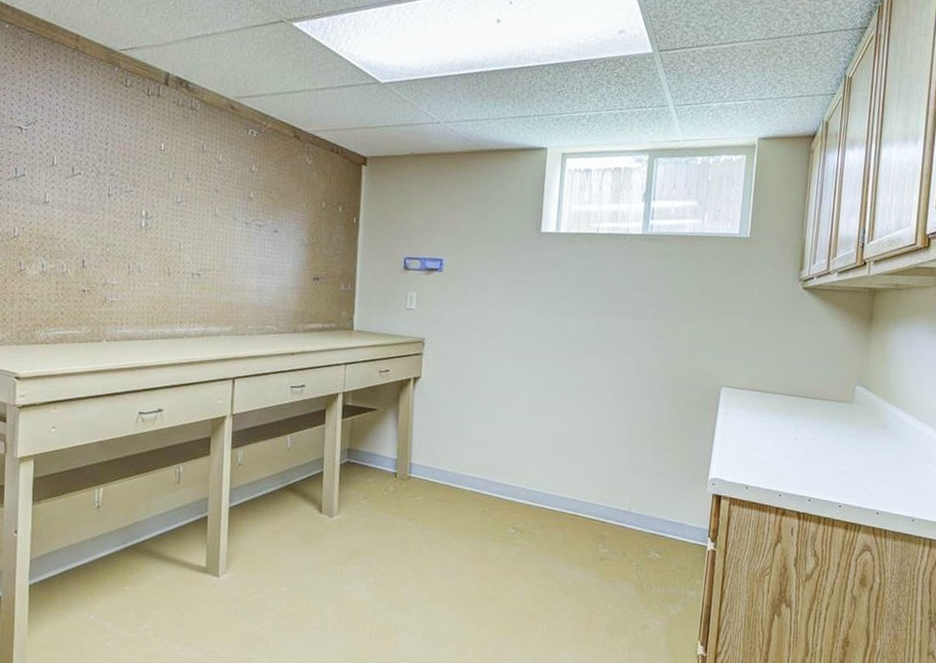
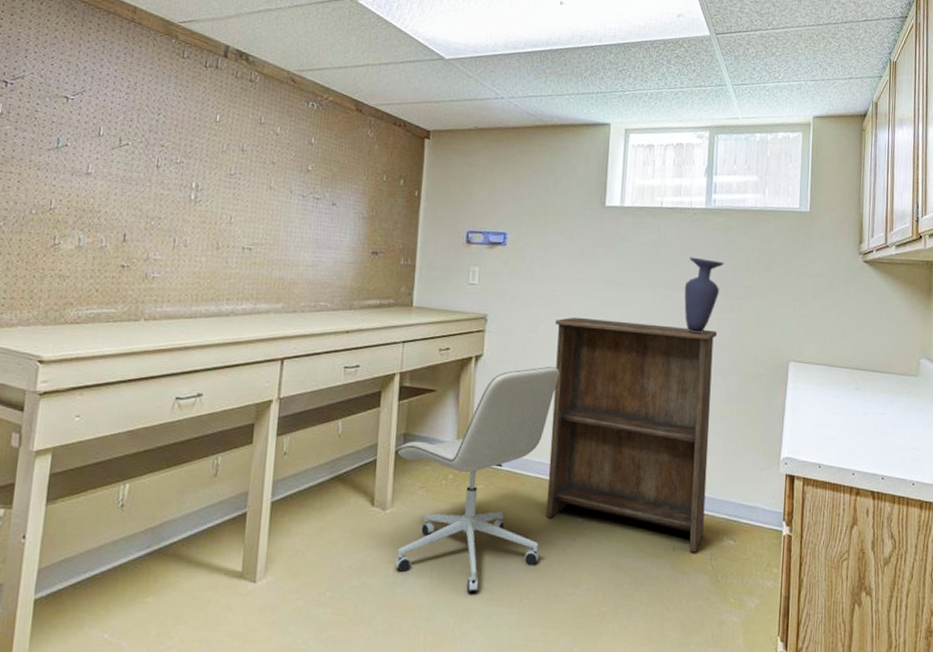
office chair: none [342,388,494,592] -> present [395,366,560,593]
bookshelf: none [481,341,651,564] -> present [546,317,718,553]
vase: none [618,283,660,359] -> present [684,257,724,334]

